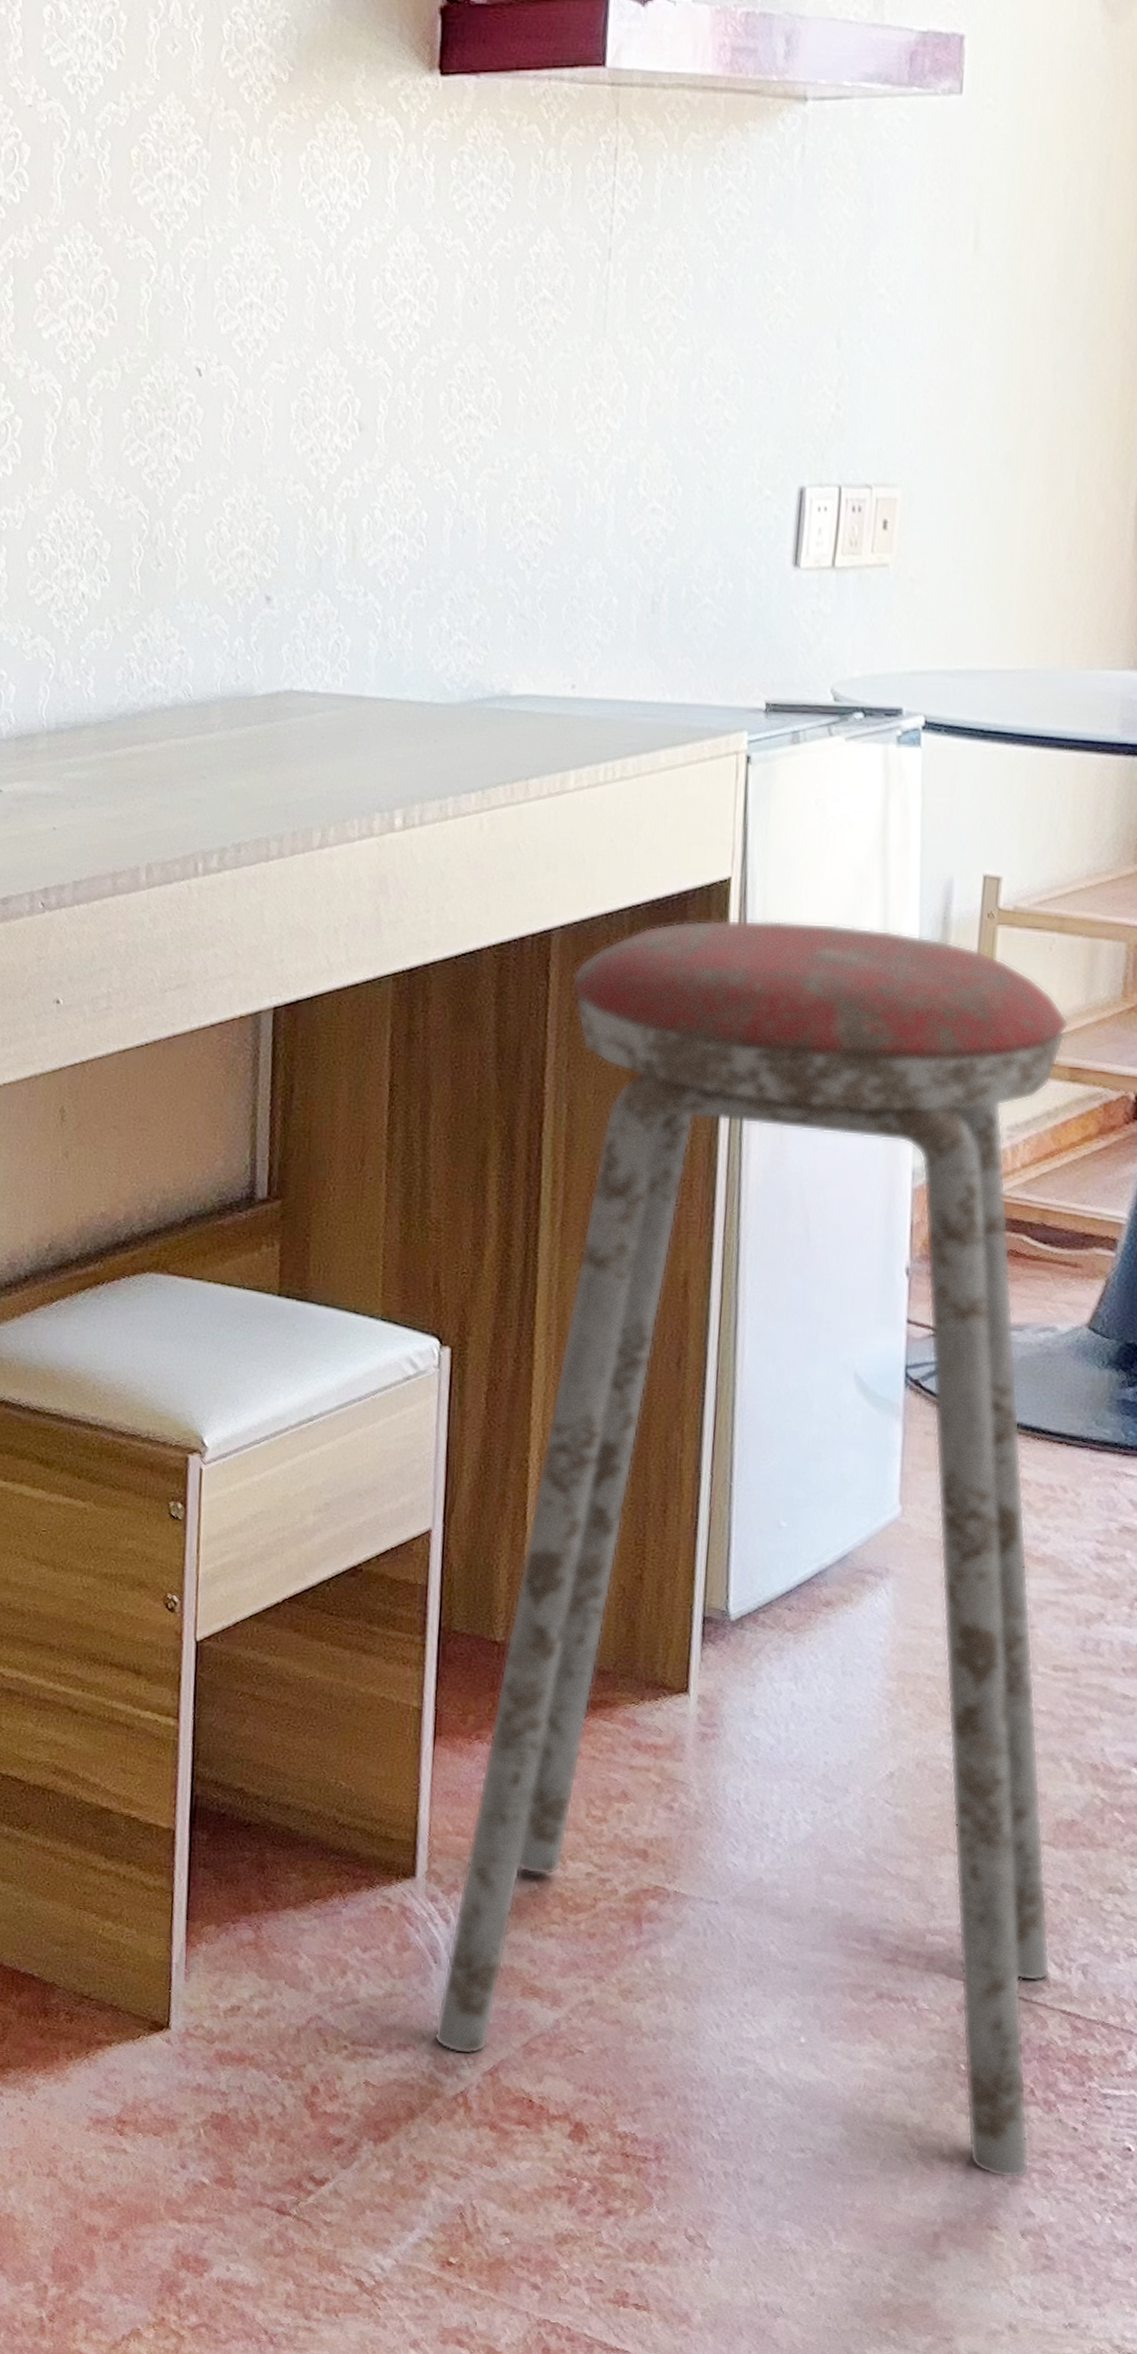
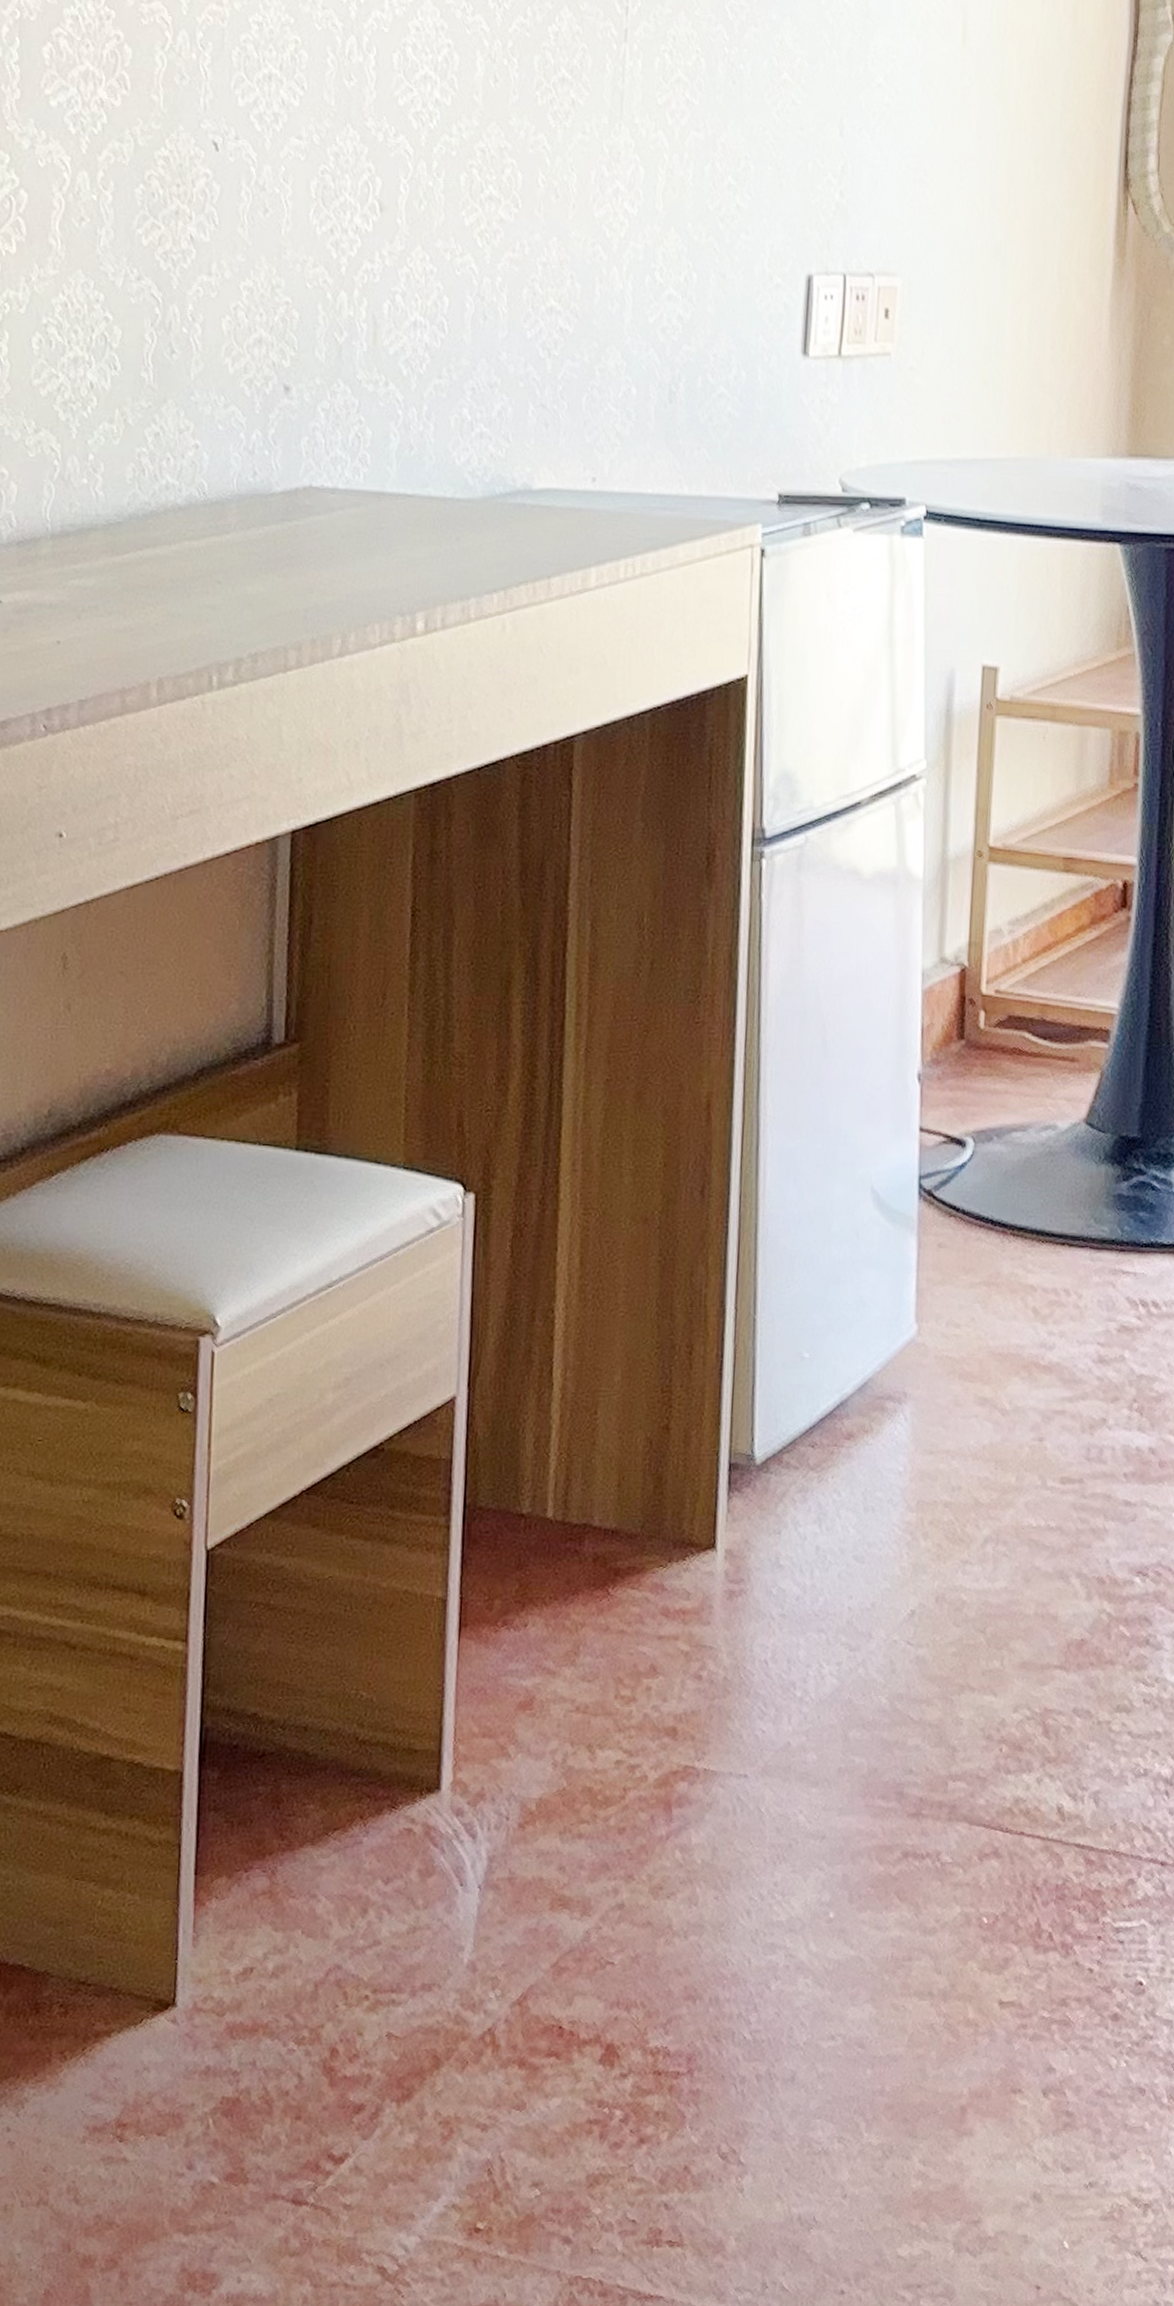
music stool: present [434,919,1070,2179] -> none [460,718,1065,2035]

